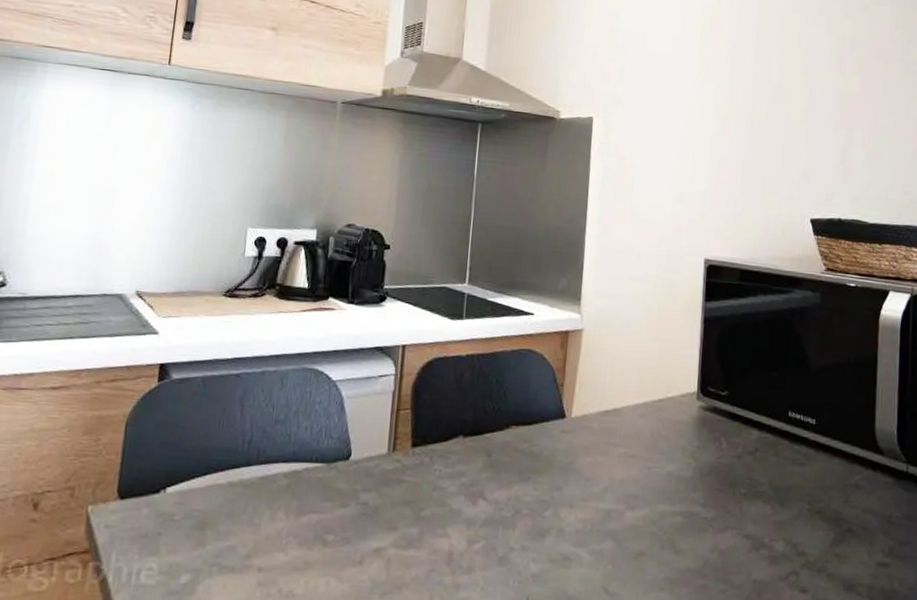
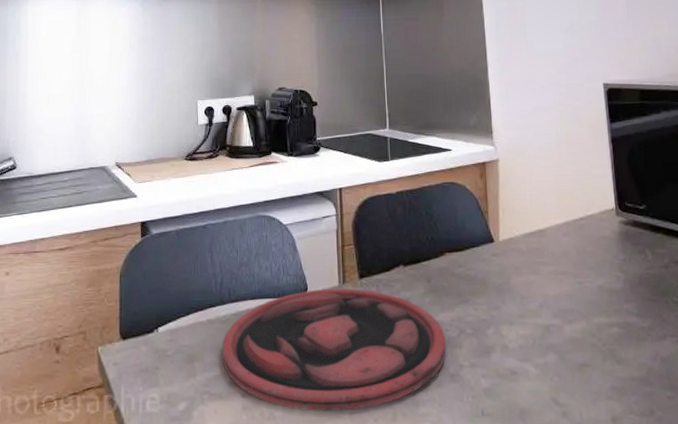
plate: none [240,456,499,592] -> present [222,289,447,411]

